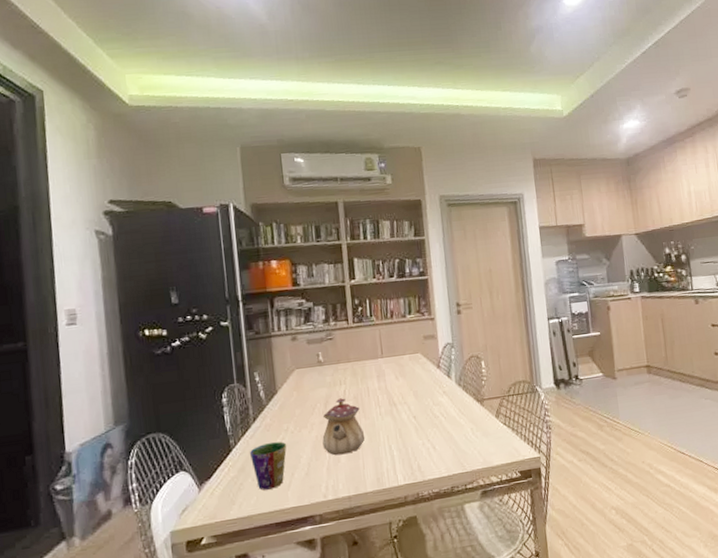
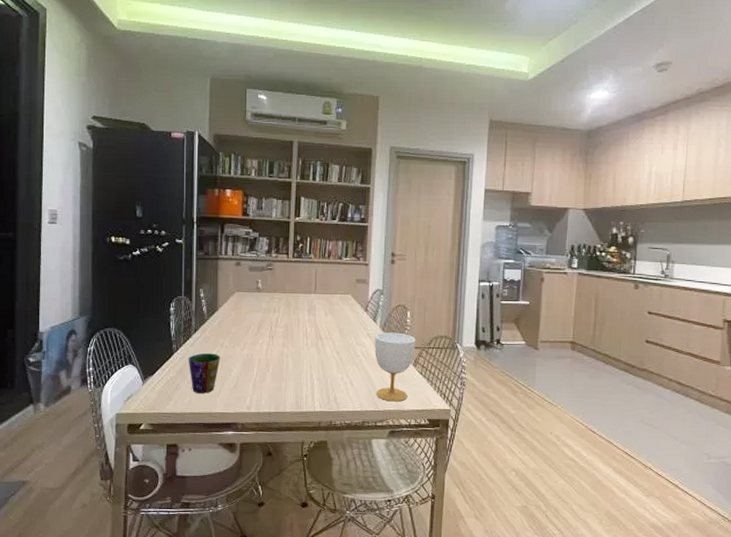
teapot: present [322,398,366,456] -> none [252,324,290,375]
cup: none [452,384,495,460] -> present [375,332,416,402]

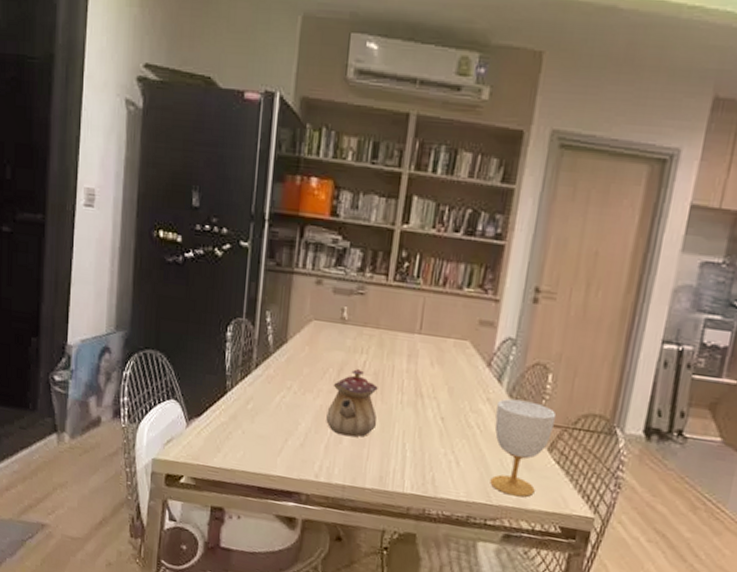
cup: present [188,352,221,394] -> none [244,396,287,449]
teapot: none [252,324,290,375] -> present [326,369,378,438]

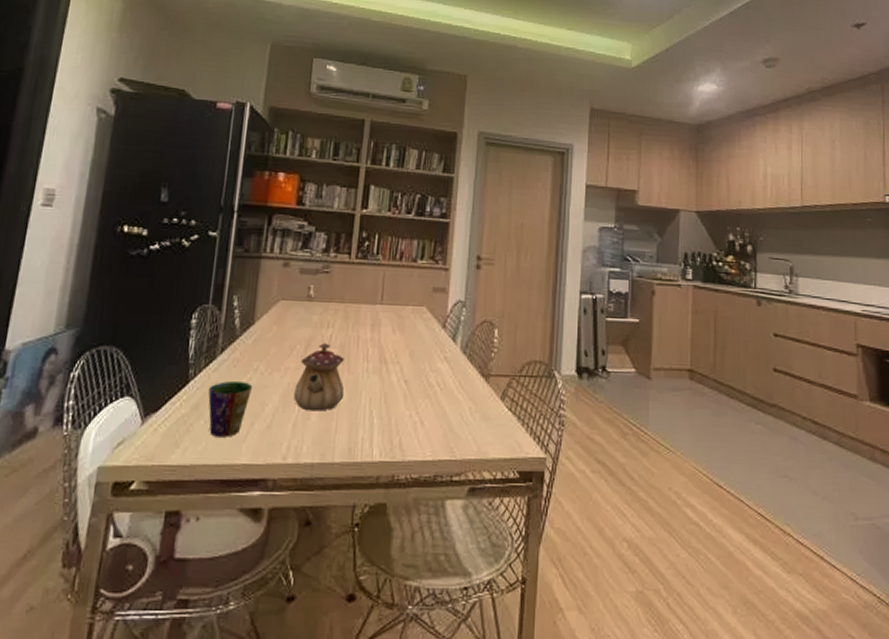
cup: none [244,396,287,449] -> present [208,380,253,437]
cup: present [490,398,557,498] -> none [453,355,505,448]

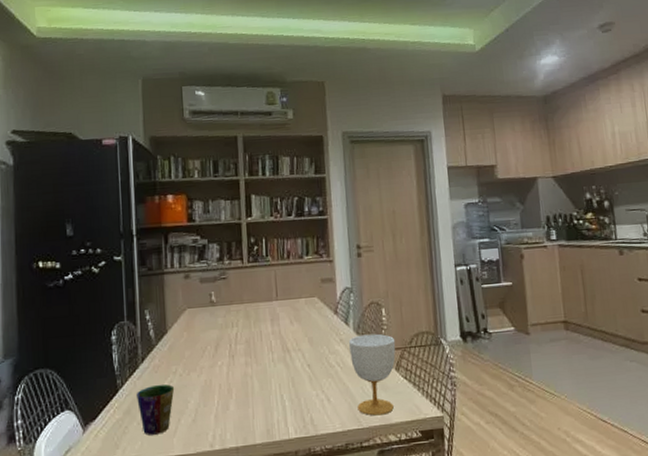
teapot: present [294,343,345,412] -> none [211,341,256,403]
cup: none [453,355,505,448] -> present [349,333,396,416]

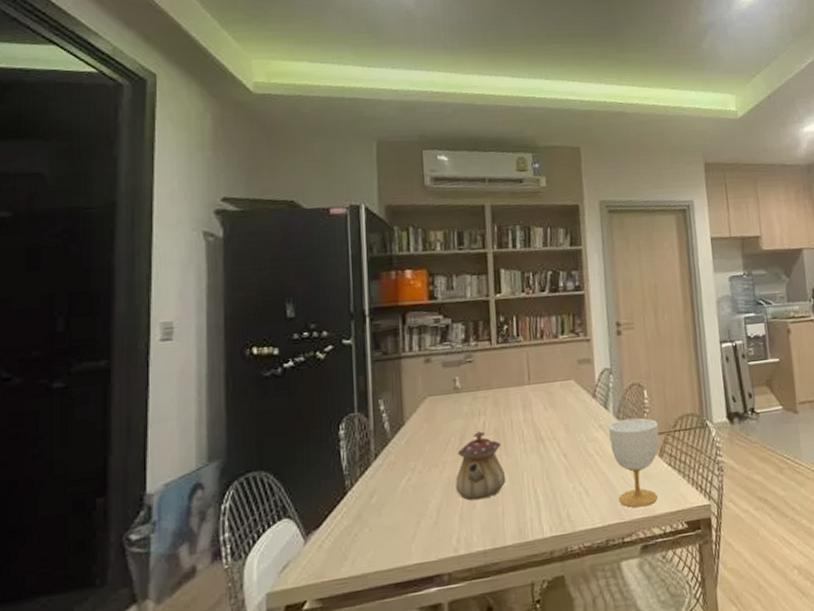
cup: present [135,384,175,435] -> none [367,483,414,543]
teapot: none [211,341,256,403] -> present [455,431,507,501]

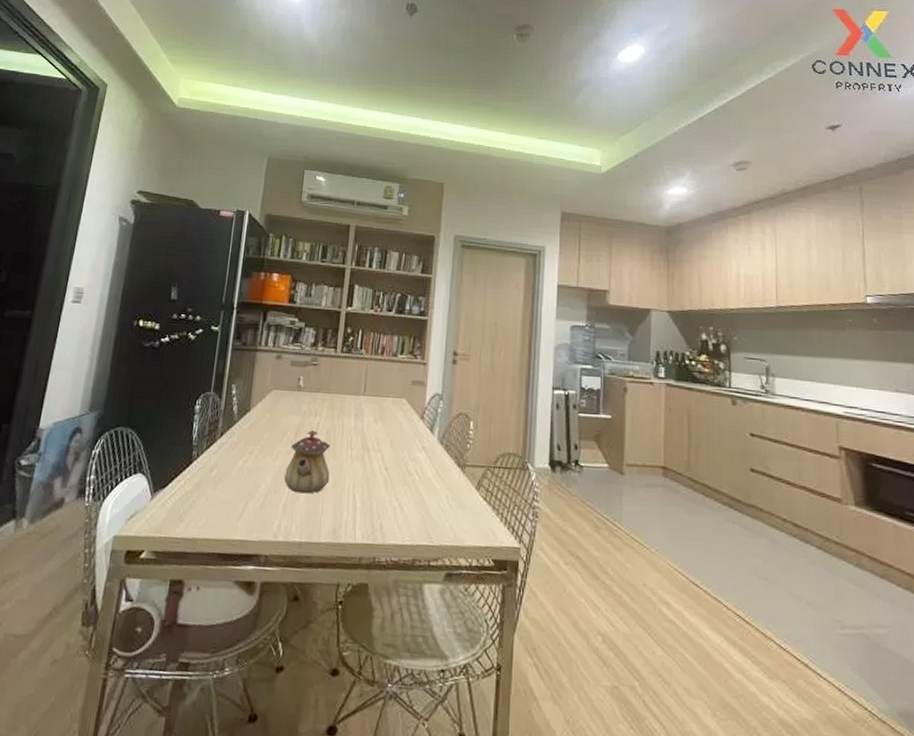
cup: present [609,417,659,508] -> none [430,445,480,535]

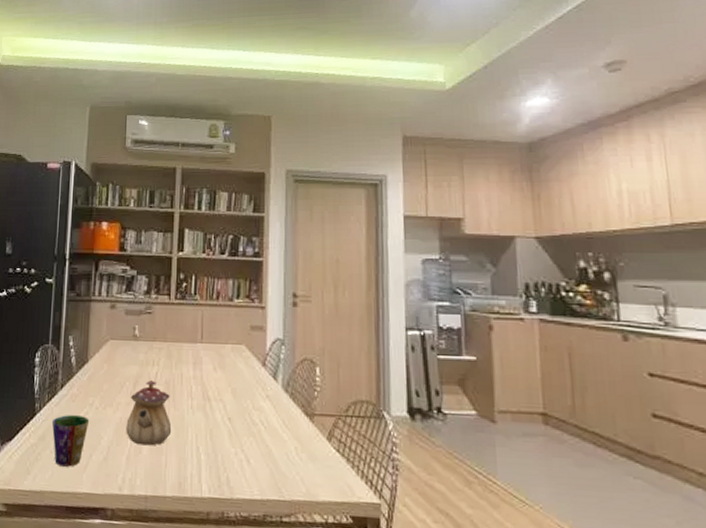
cup: none [208,462,249,514] -> present [51,414,90,467]

